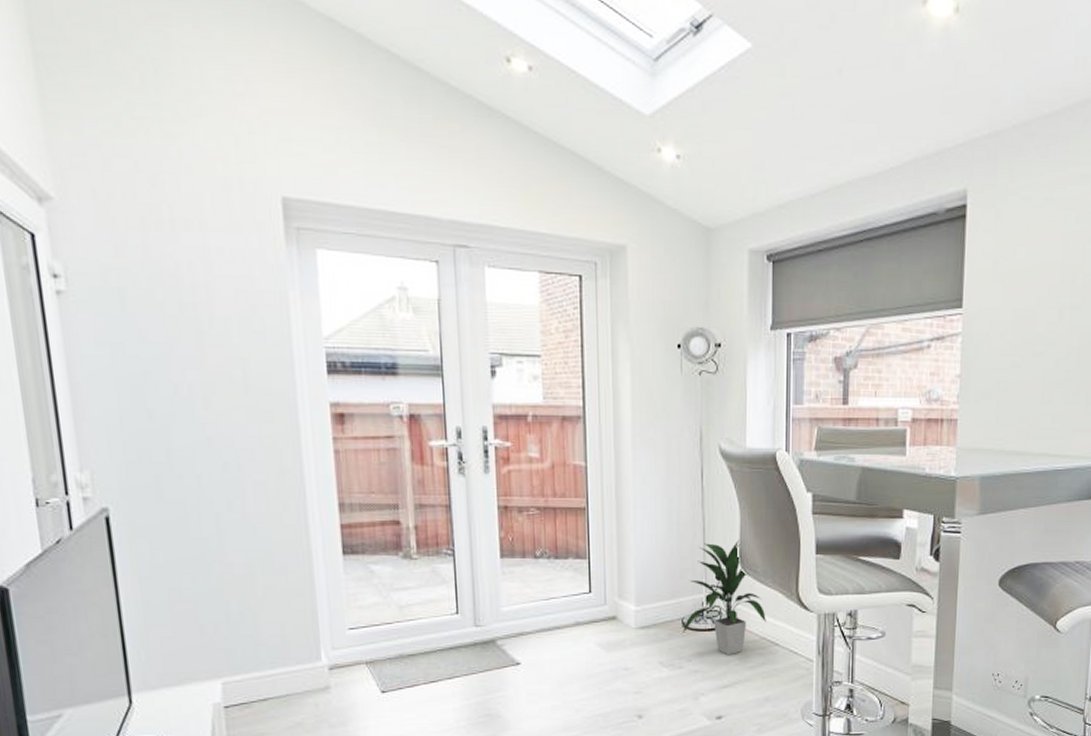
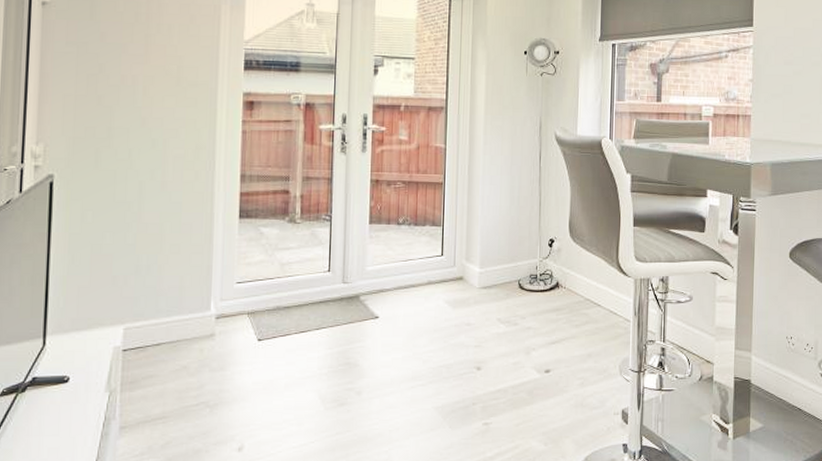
indoor plant: present [682,540,766,655] -> none [518,213,590,313]

